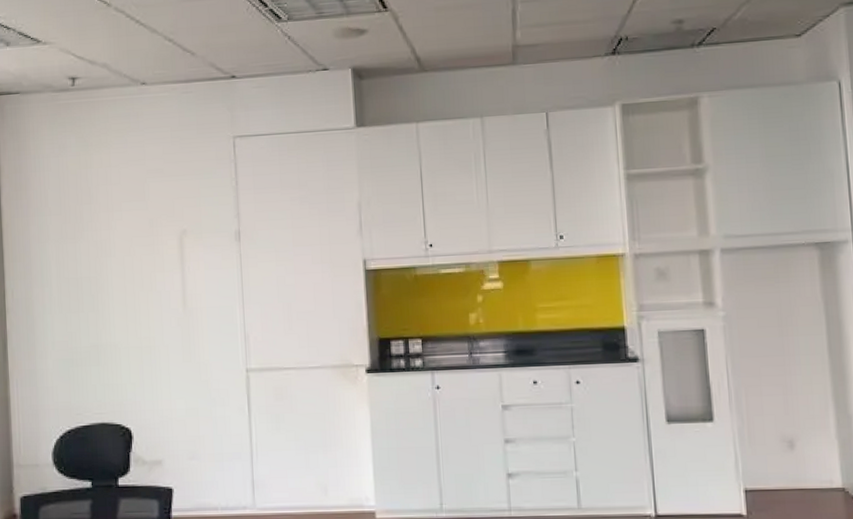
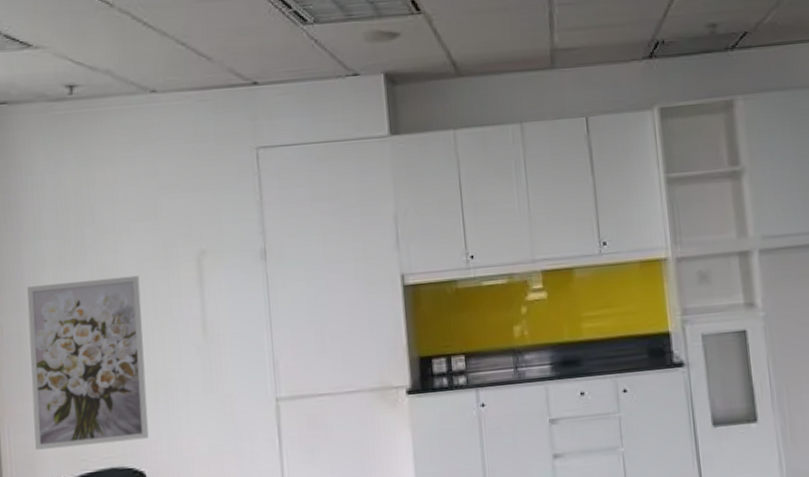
wall art: none [34,251,135,402] -> present [27,275,149,450]

